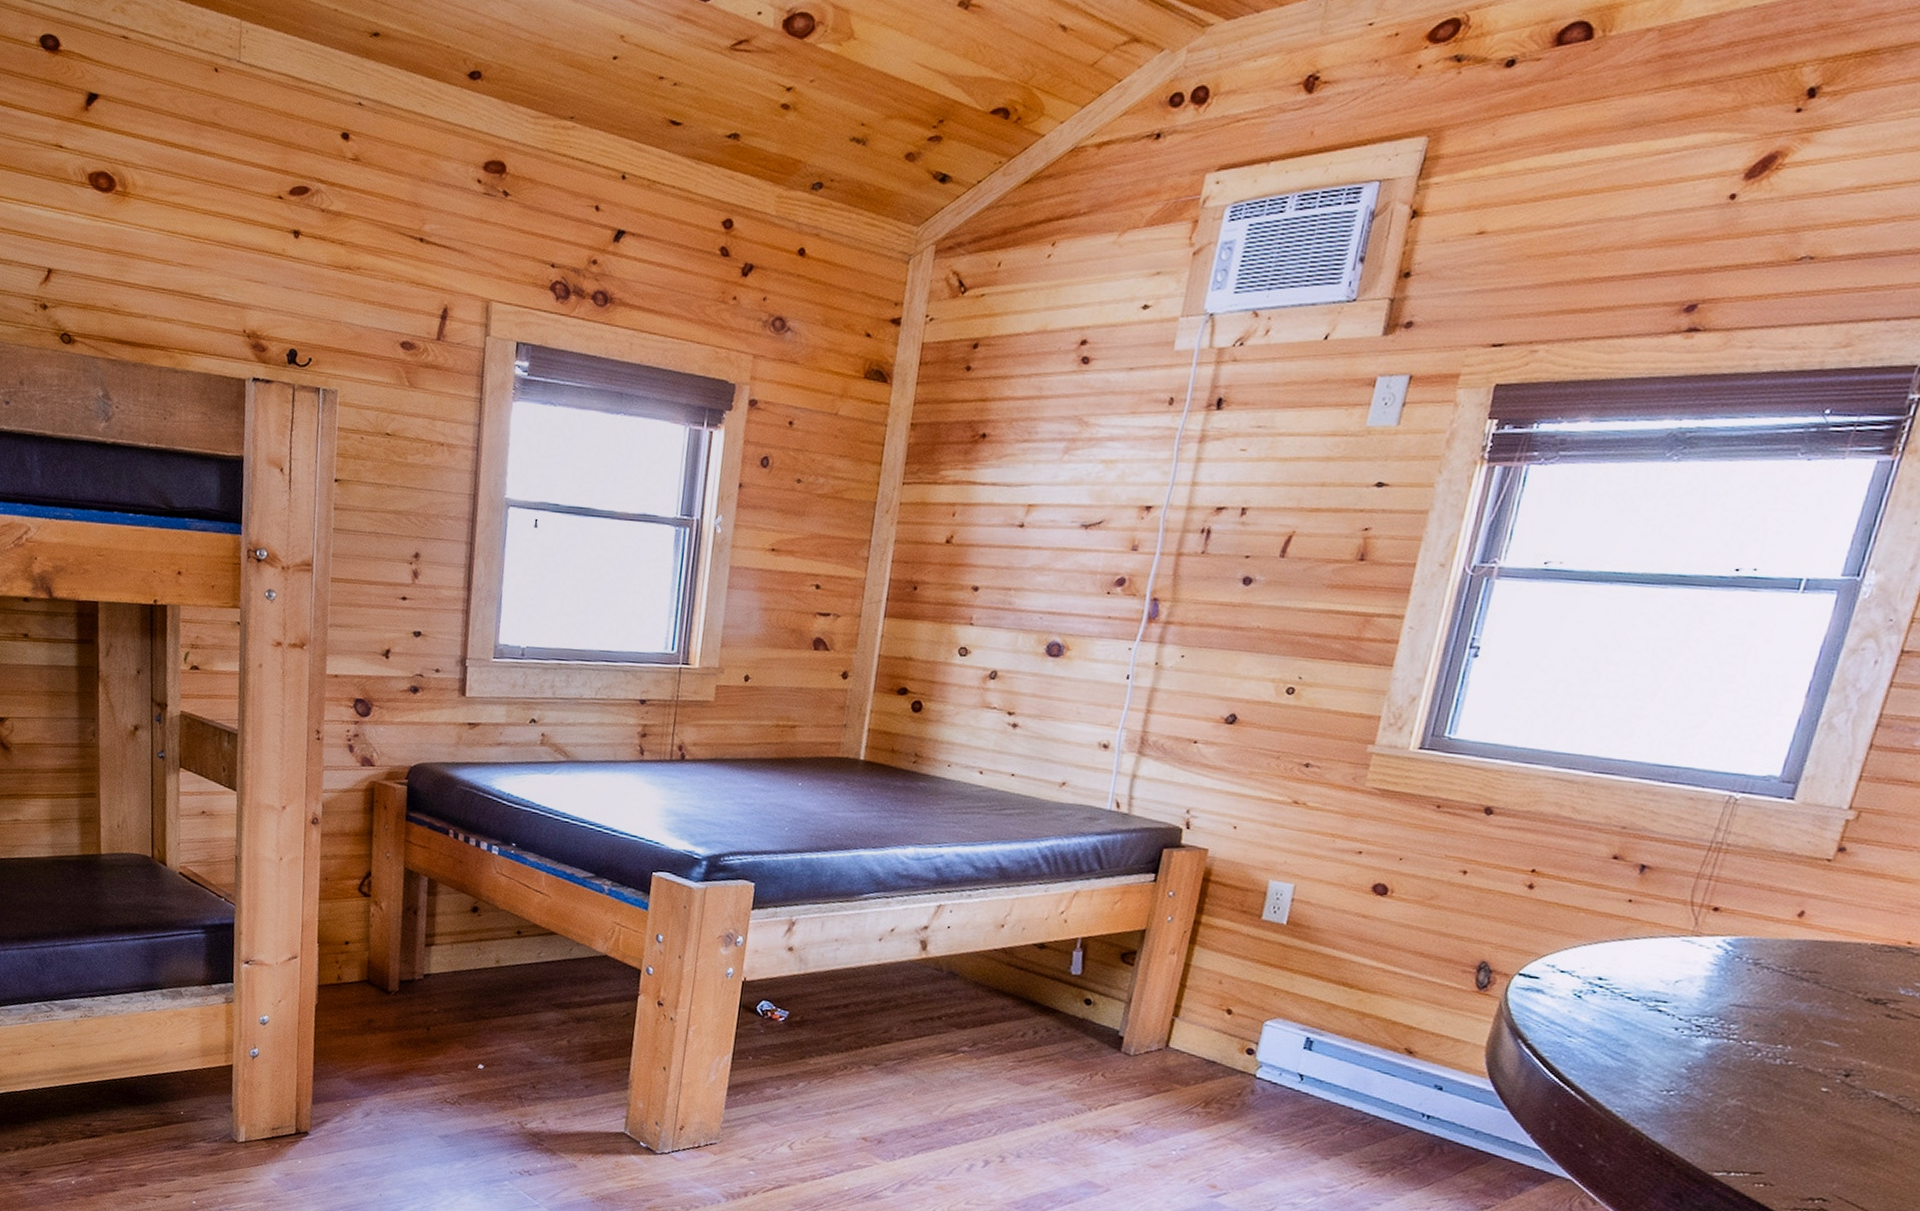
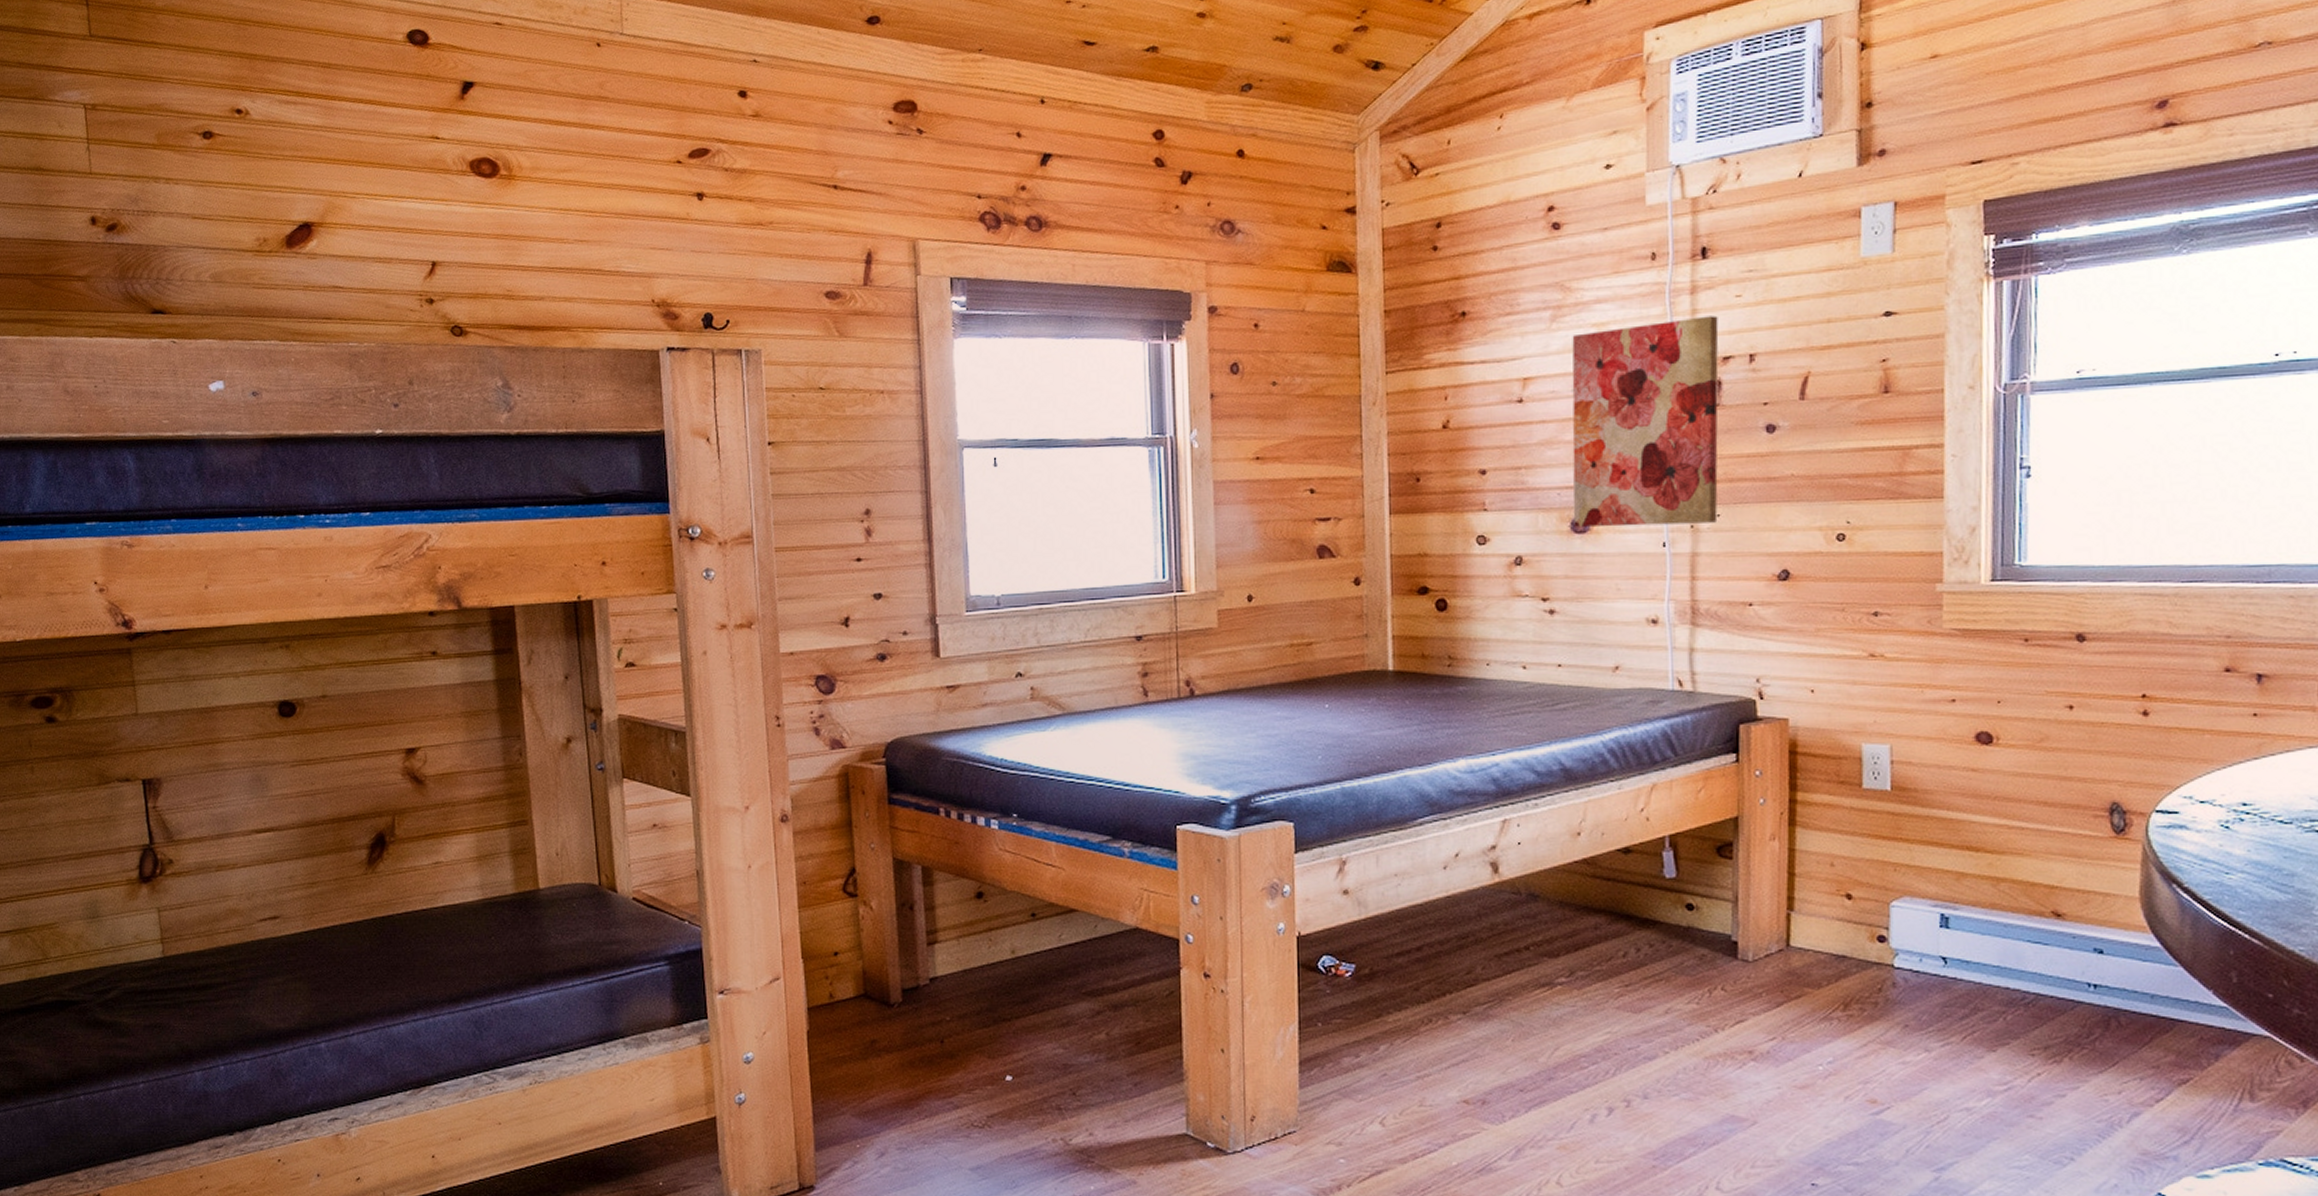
wall art: none [1049,465,1220,663] -> present [1572,316,1719,527]

